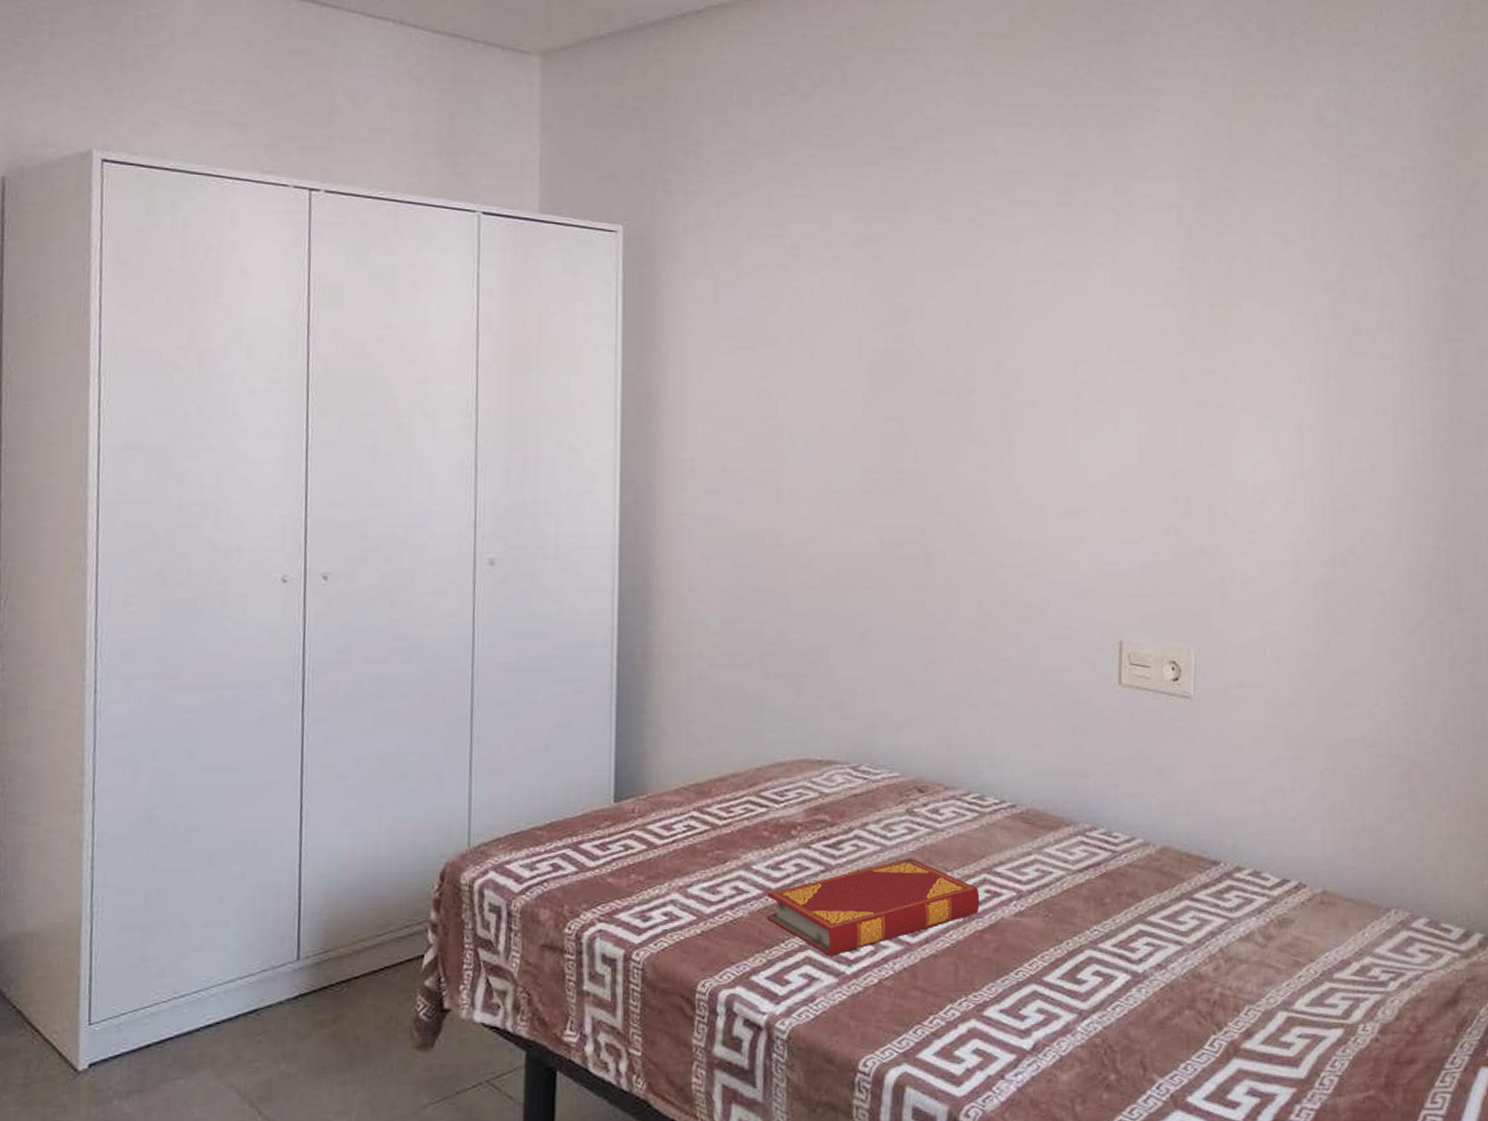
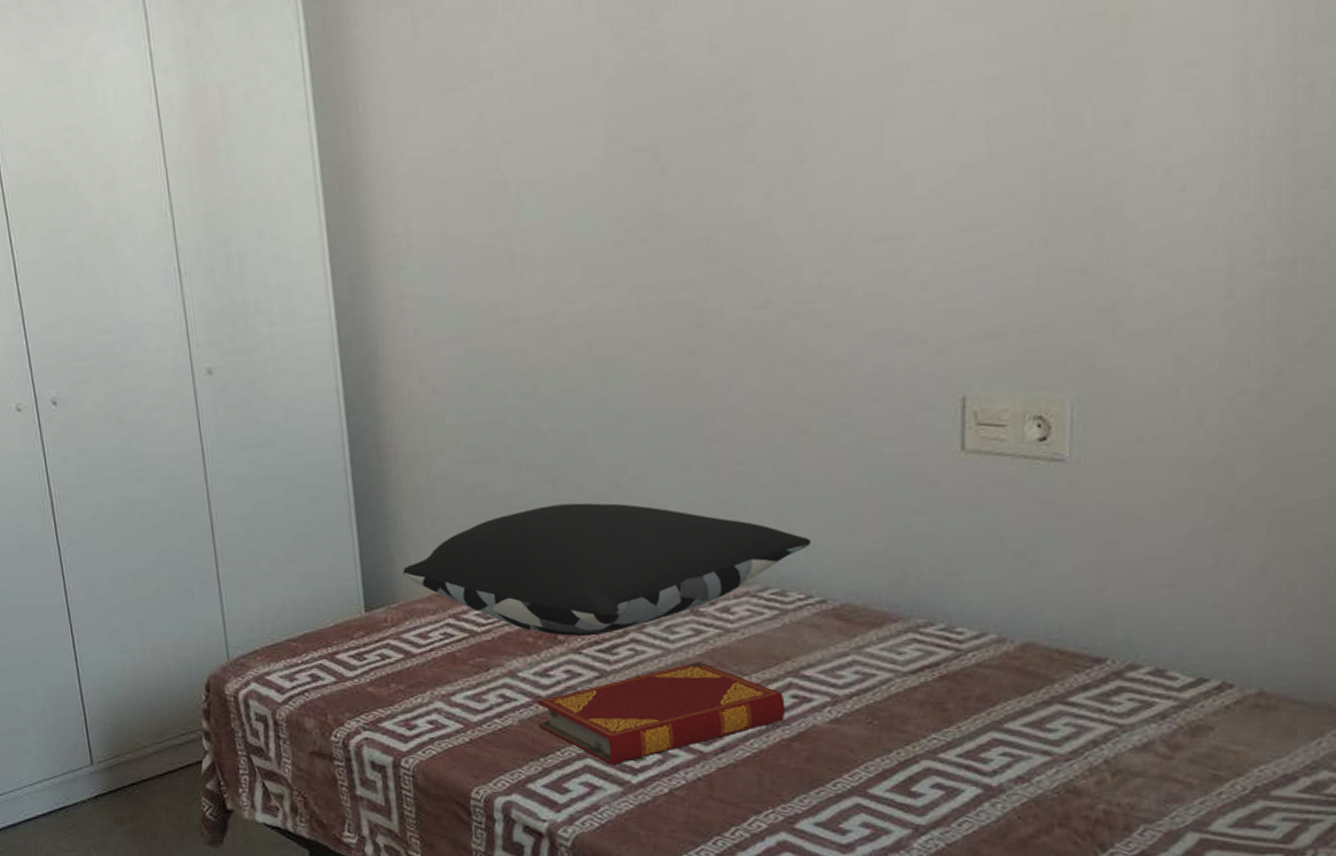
pillow: none [655,709,1006,831] -> present [403,502,812,636]

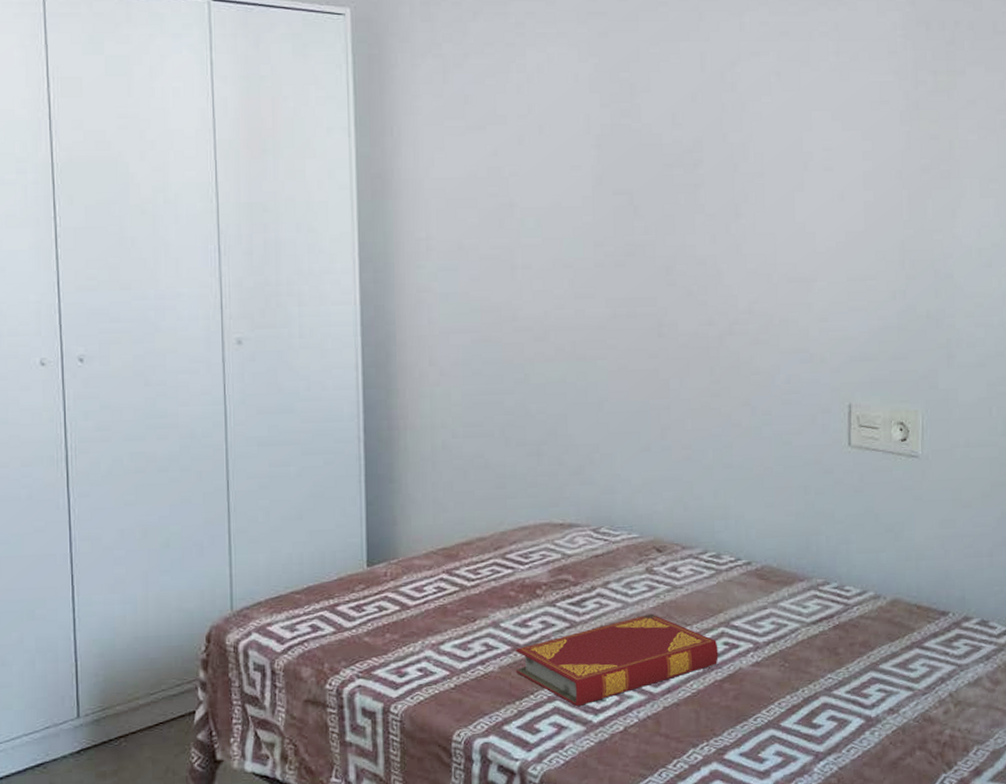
pillow: present [403,502,812,636] -> none [405,475,741,591]

